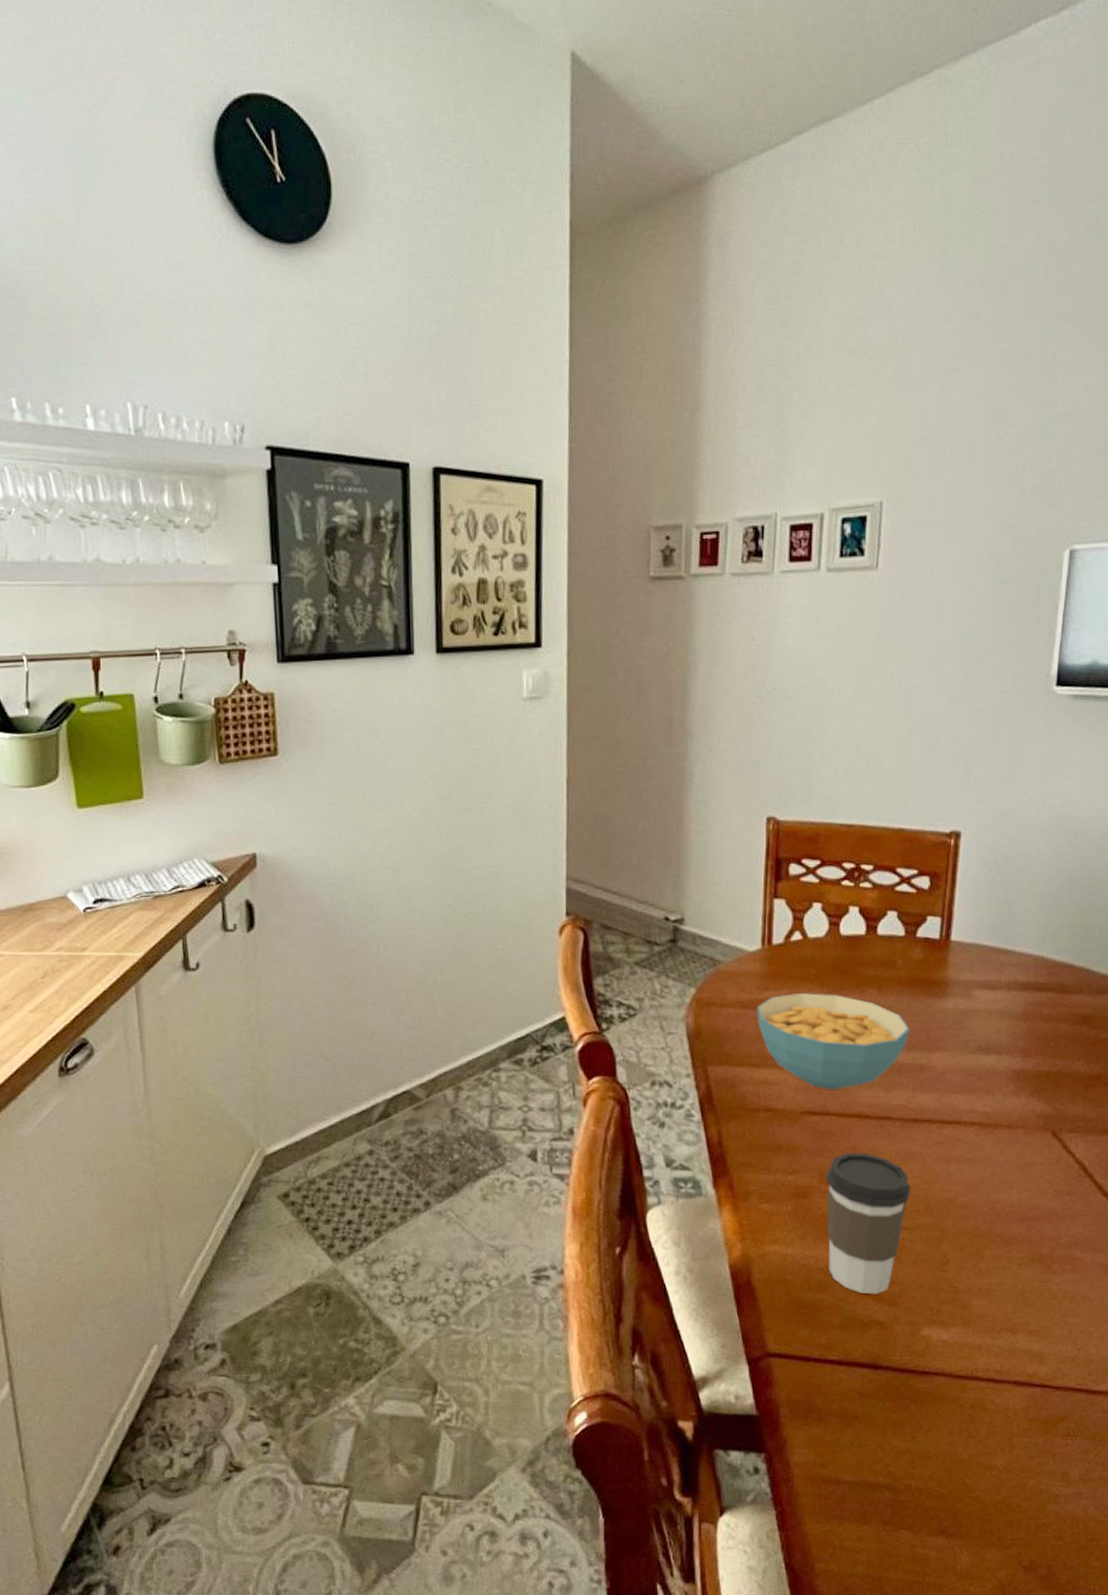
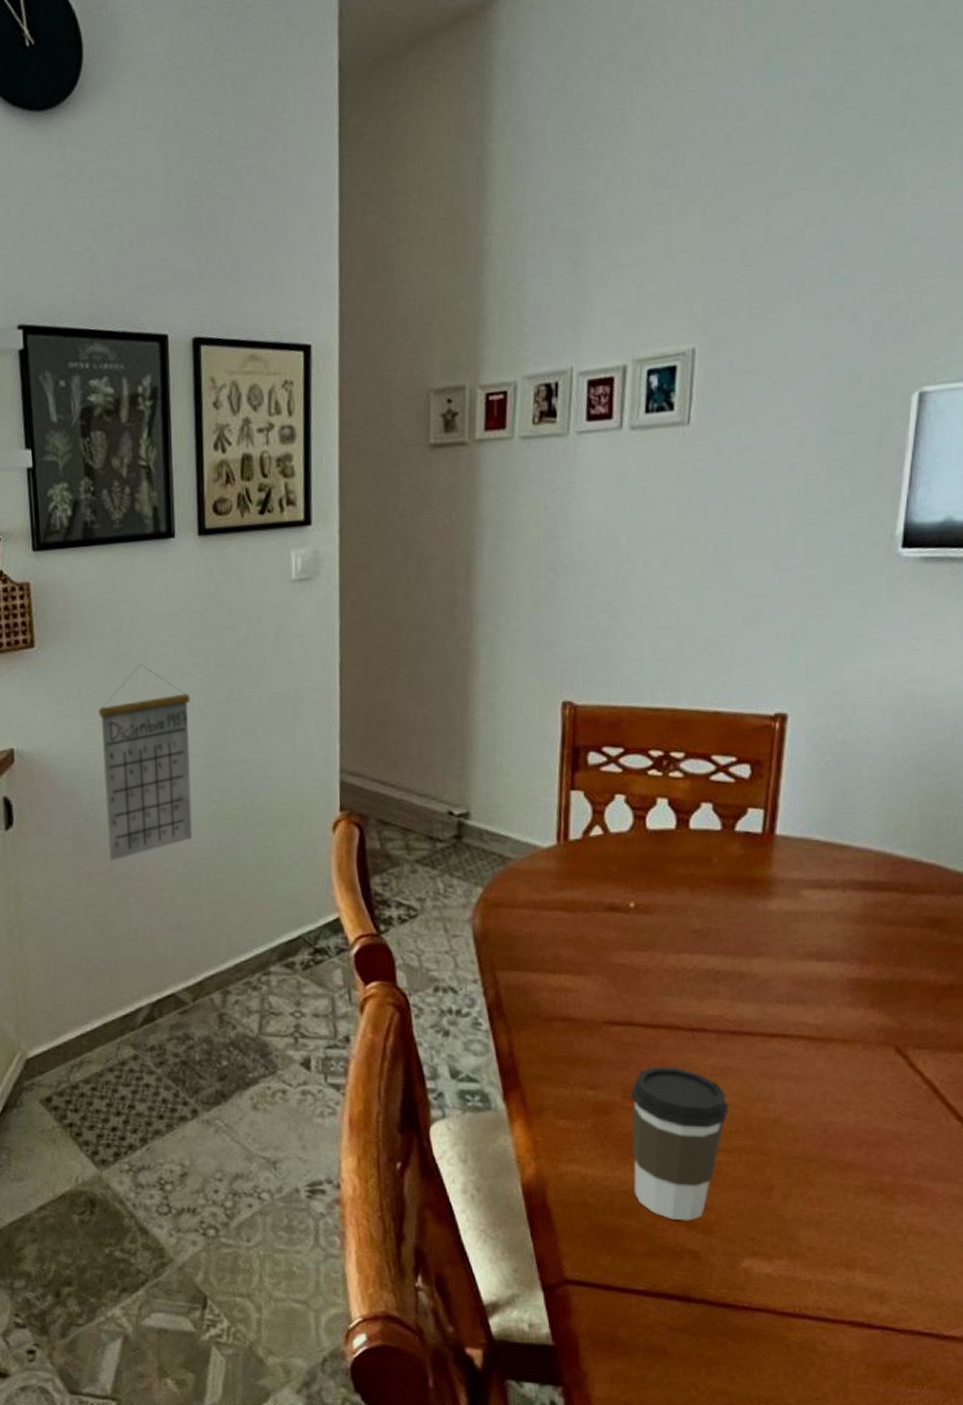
calendar: none [339,774,428,963] -> present [99,664,193,861]
cereal bowl: present [756,992,910,1089] -> none [551,892,728,998]

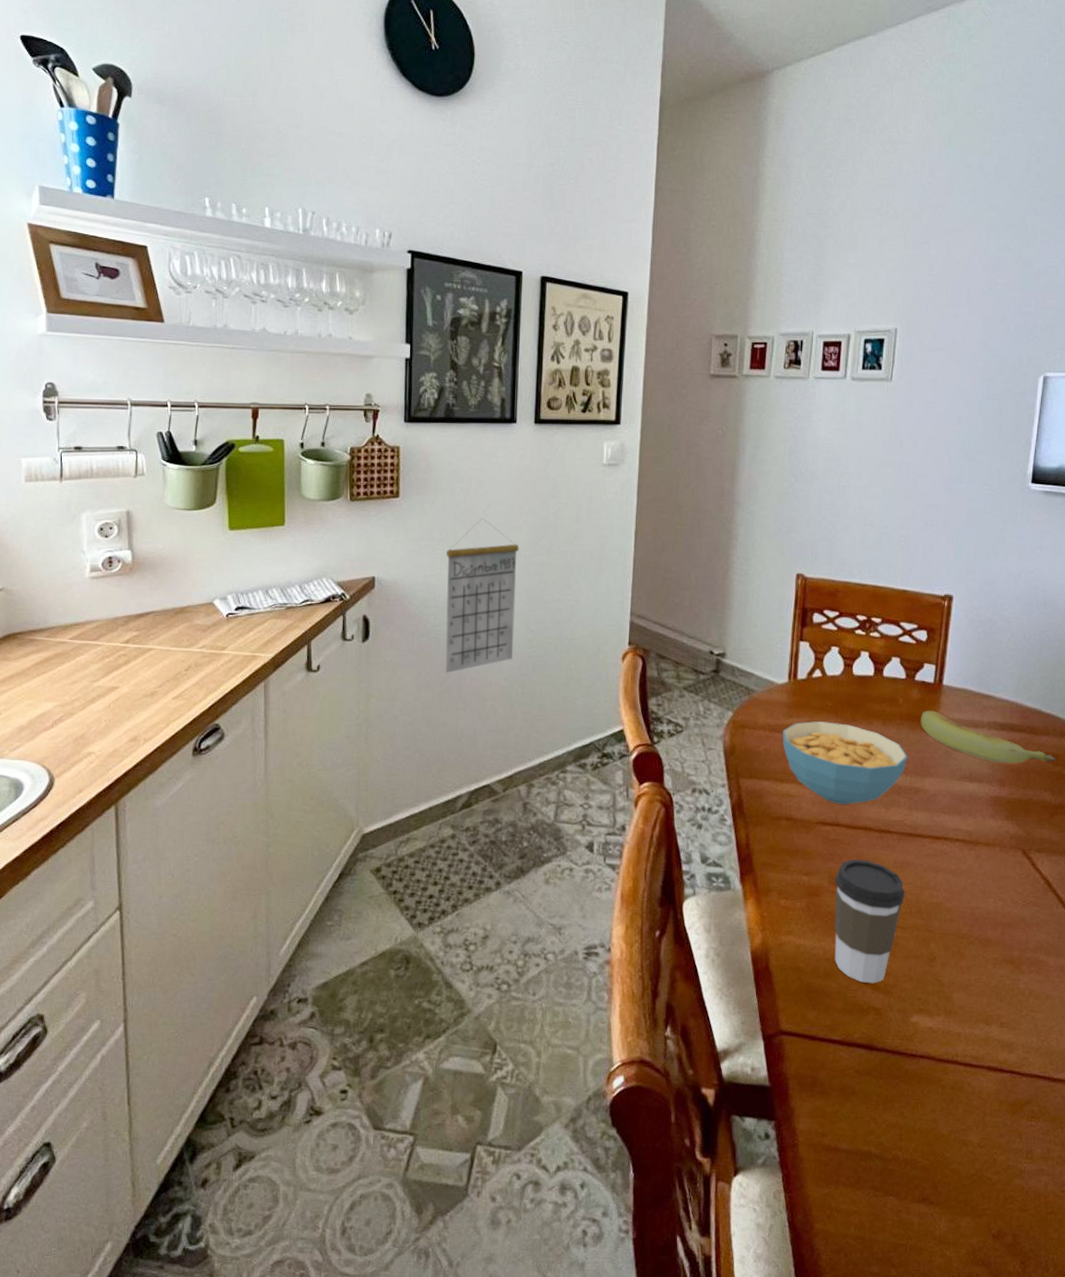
cereal bowl: none [551,892,728,998] -> present [782,720,908,804]
banana: none [744,870,944,935] -> present [920,710,1056,764]

